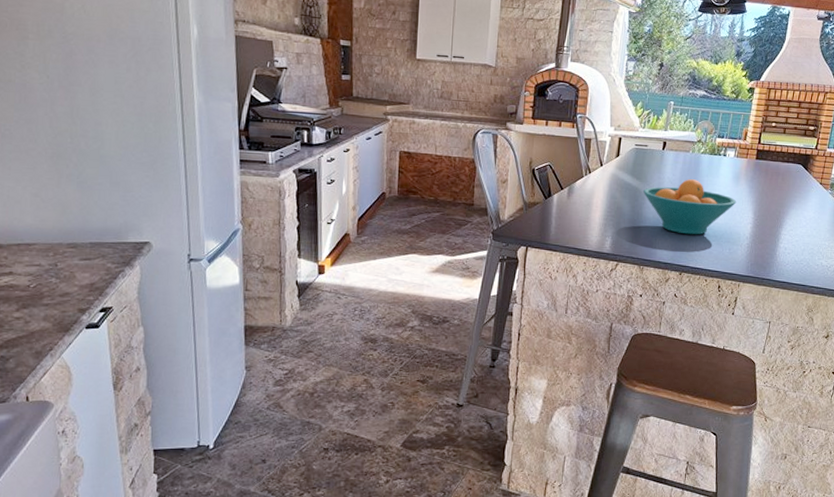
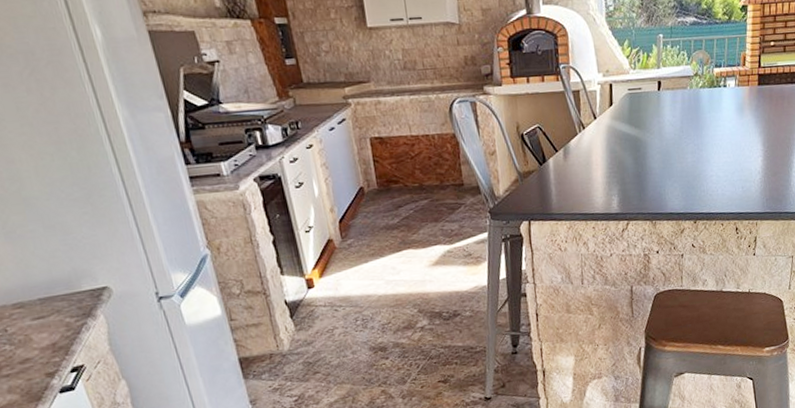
fruit bowl: present [643,179,737,235] -> none [644,118,744,180]

